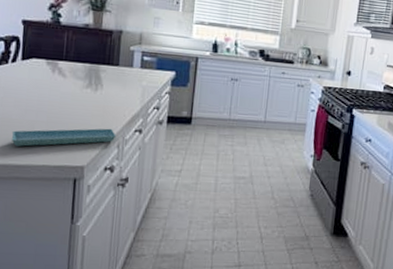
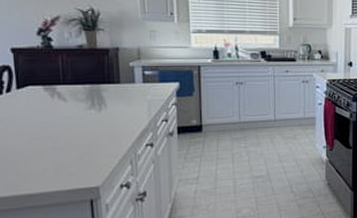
saucer: present [11,128,117,147] -> none [18,146,128,176]

